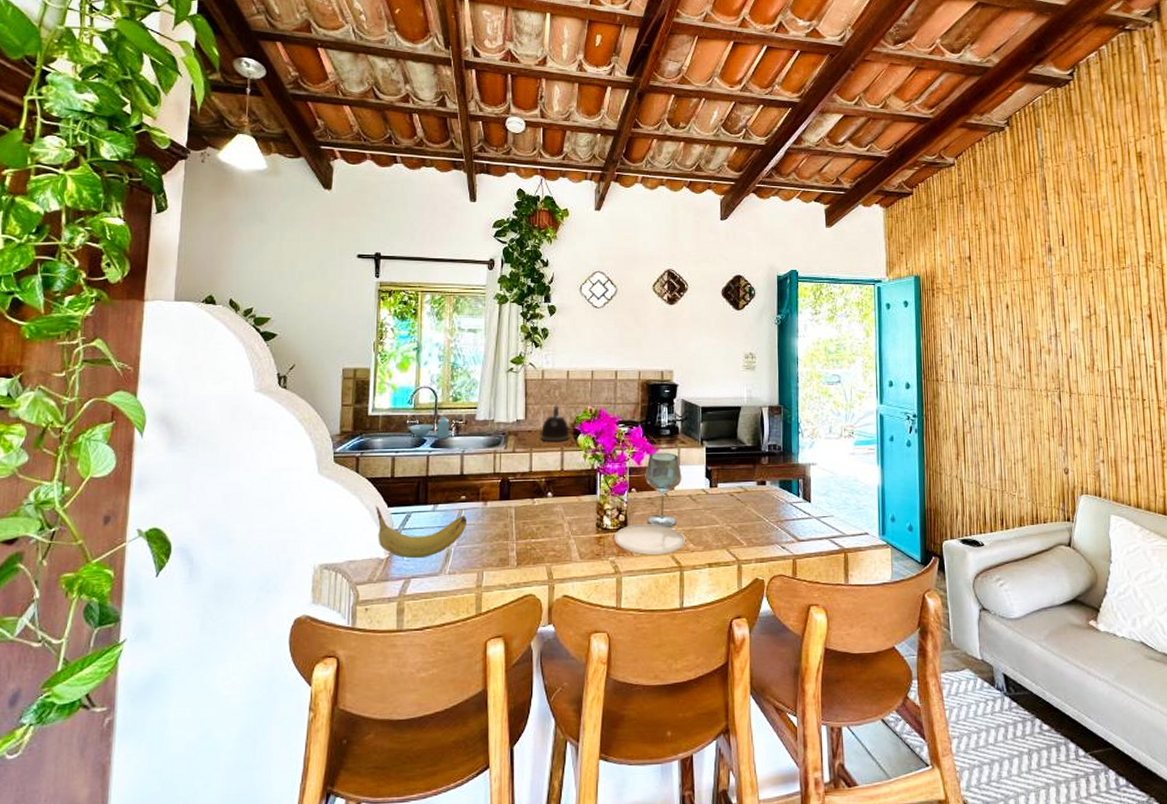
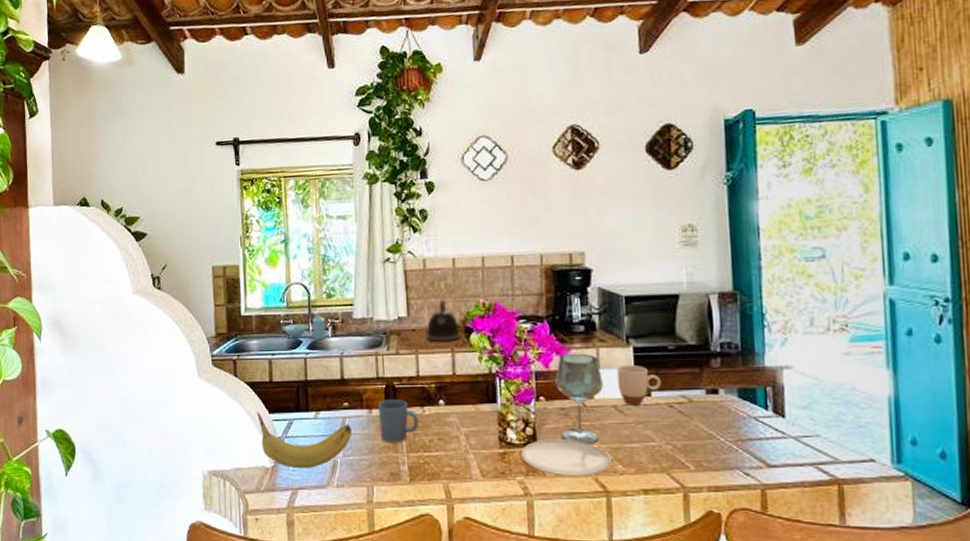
mug: none [493,493,528,532] -> present [378,400,419,444]
mug: none [692,461,725,495] -> present [616,364,662,406]

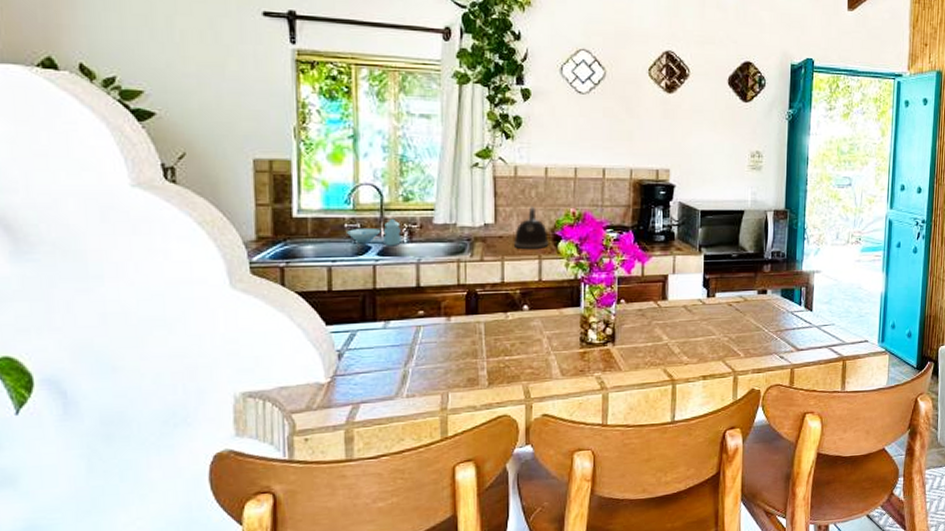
fruit: present [256,411,353,469] -> none [309,324,427,383]
mug: present [378,400,419,444] -> none [458,306,501,350]
plate: present [521,439,611,477] -> none [601,336,678,370]
wine glass: present [555,353,603,444] -> none [636,260,677,340]
mug: present [616,364,662,406] -> none [689,270,724,306]

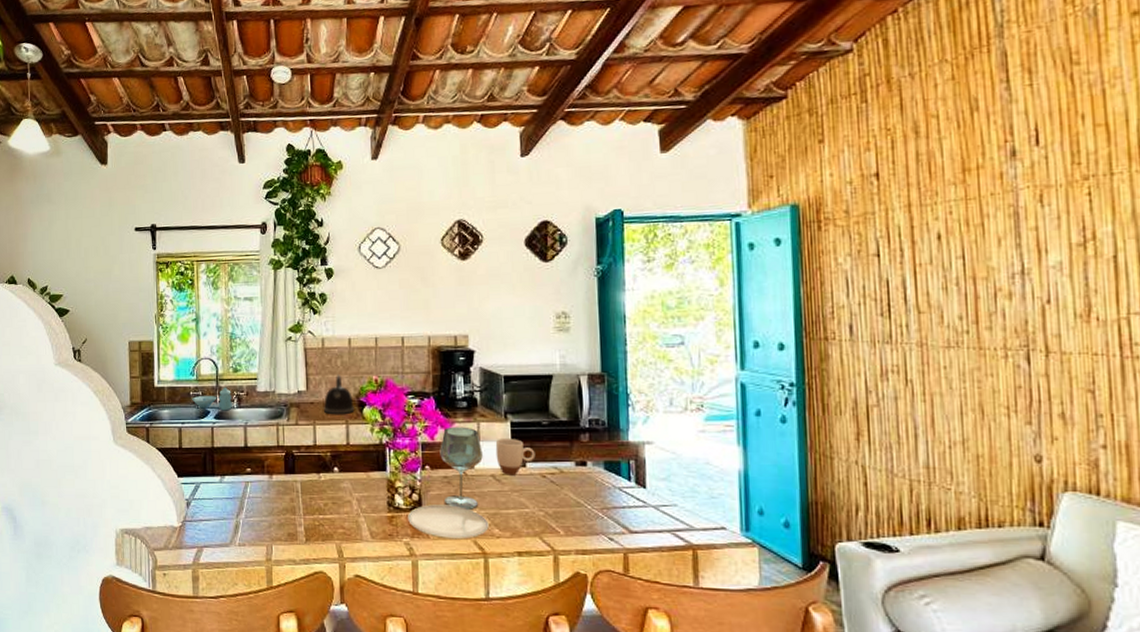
plate: none [601,336,678,370] -> present [408,504,489,540]
wine glass: none [636,260,677,340] -> present [439,427,483,510]
mug: none [689,270,724,306] -> present [495,438,536,475]

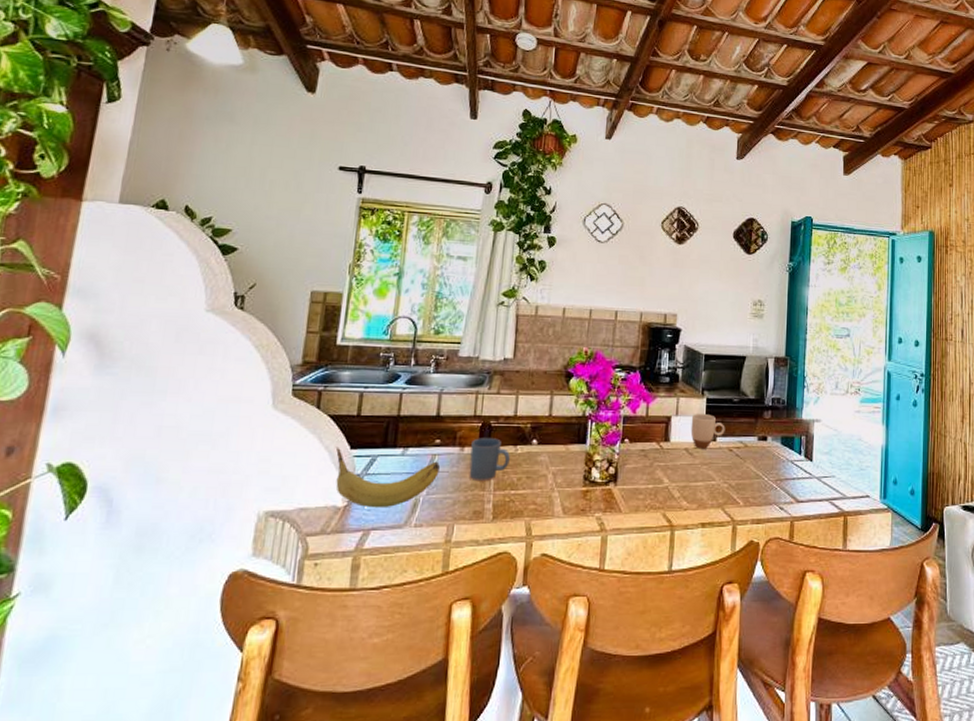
fruit: none [166,475,254,529] -> present [335,447,441,508]
soap dispenser: present [191,387,232,411] -> none [380,349,430,376]
mug: none [278,466,315,507] -> present [469,438,510,482]
kettle: present [323,374,355,415] -> none [528,343,561,386]
plate: present [408,504,489,540] -> none [602,478,678,513]
wine glass: present [439,427,483,510] -> none [640,401,679,482]

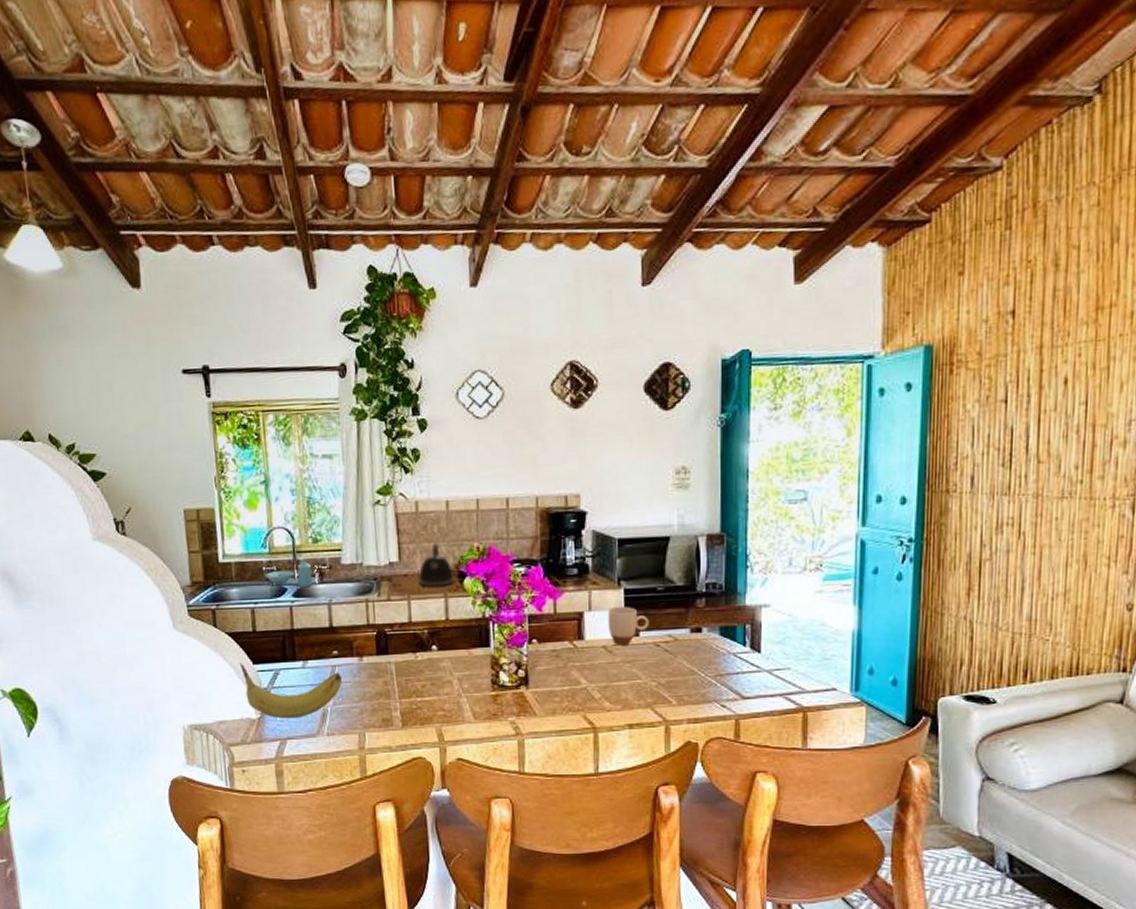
soap dispenser: none [380,349,430,376] -> present [264,560,313,588]
mug: present [469,438,510,482] -> none [369,646,411,691]
kettle: none [528,343,561,386] -> present [418,542,454,588]

